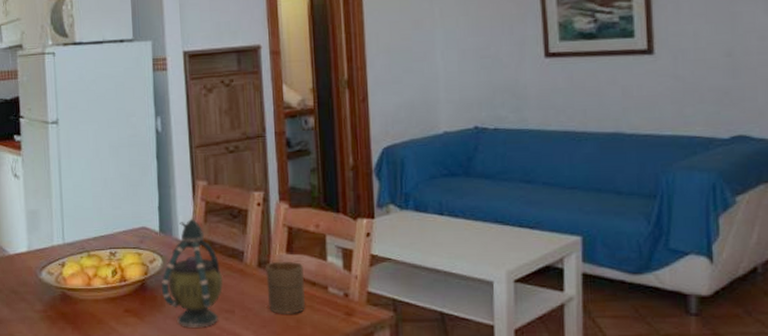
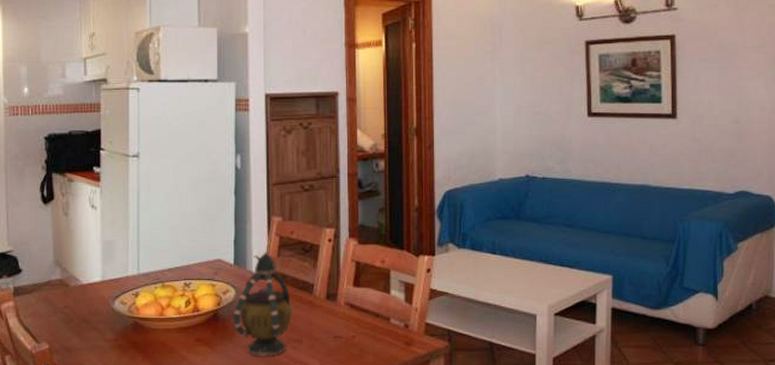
cup: present [264,261,306,314] -> none [332,294,370,344]

